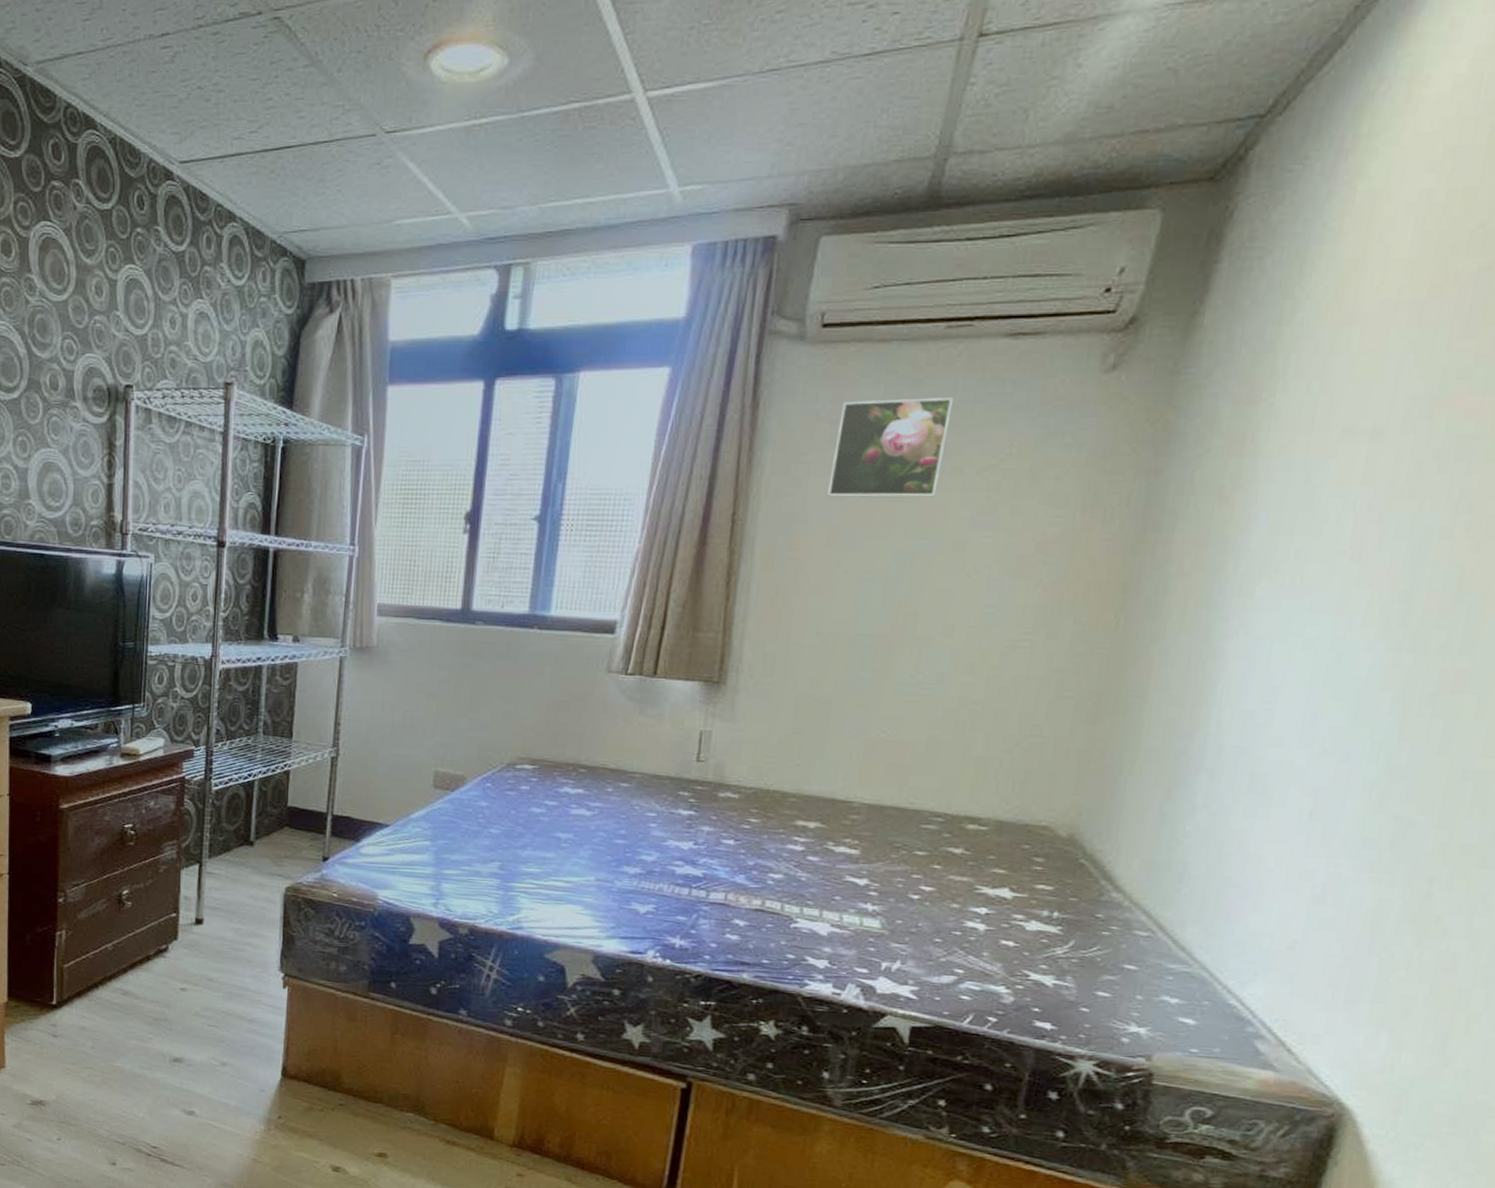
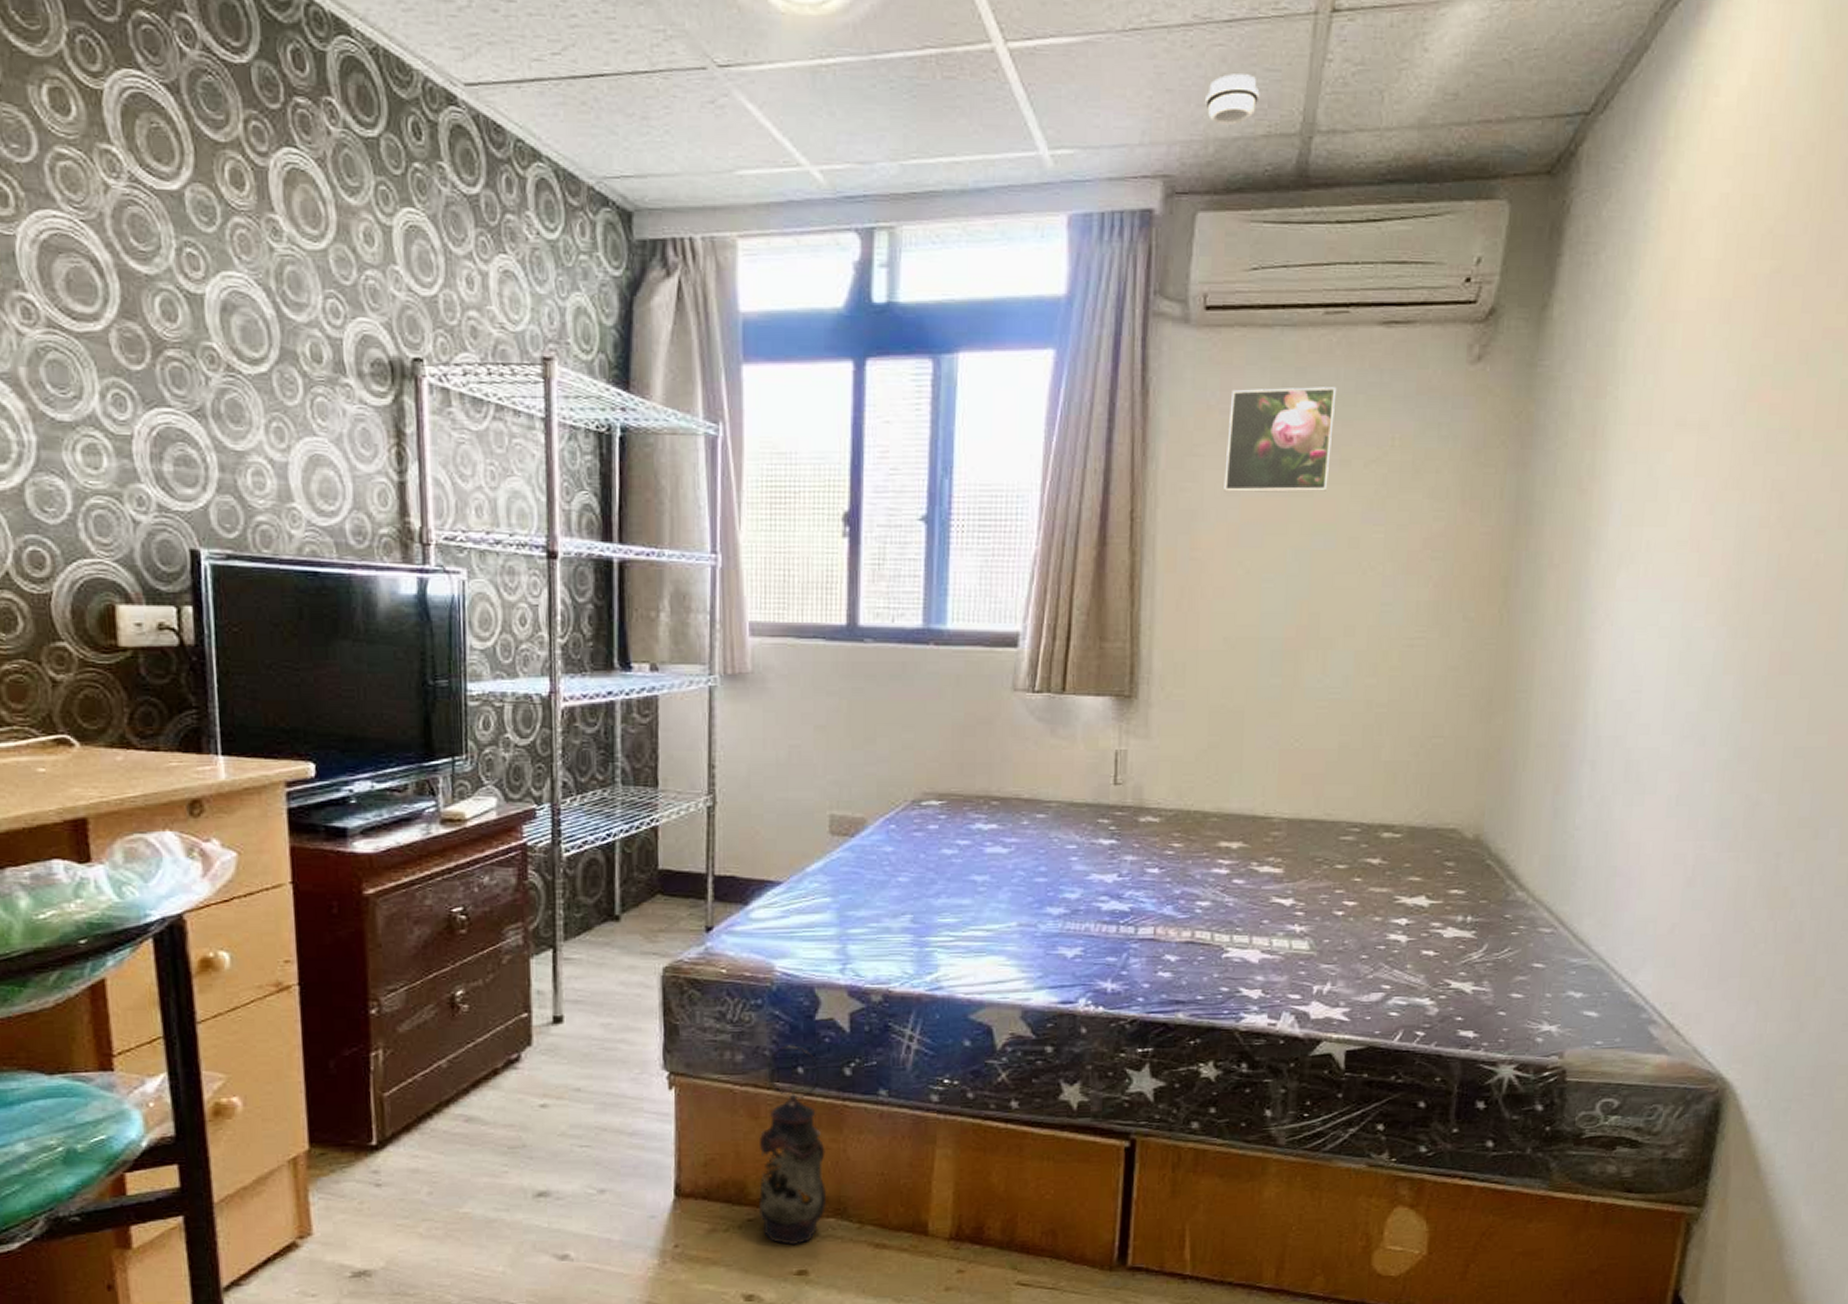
lantern: none [349,963,410,1132] -> present [758,1045,827,1246]
smoke detector: none [838,104,895,153] -> present [1205,74,1260,125]

